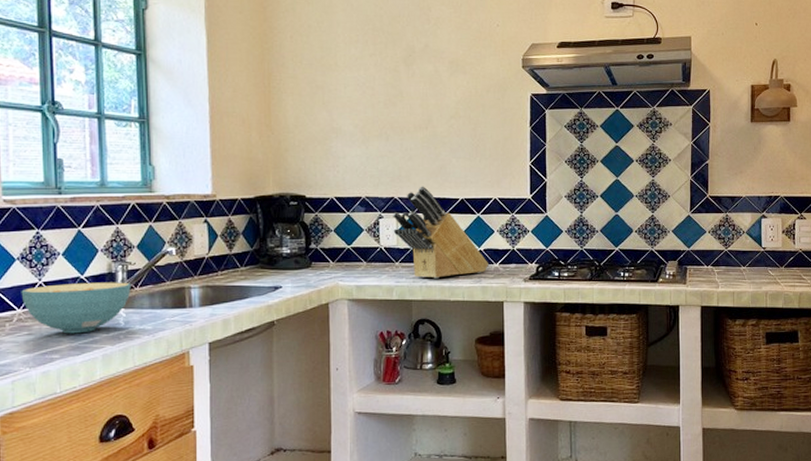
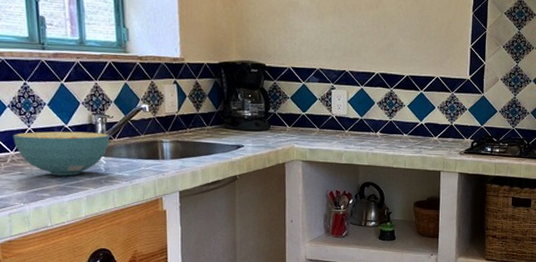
knife block: present [393,186,488,279] -> none [344,61,429,147]

